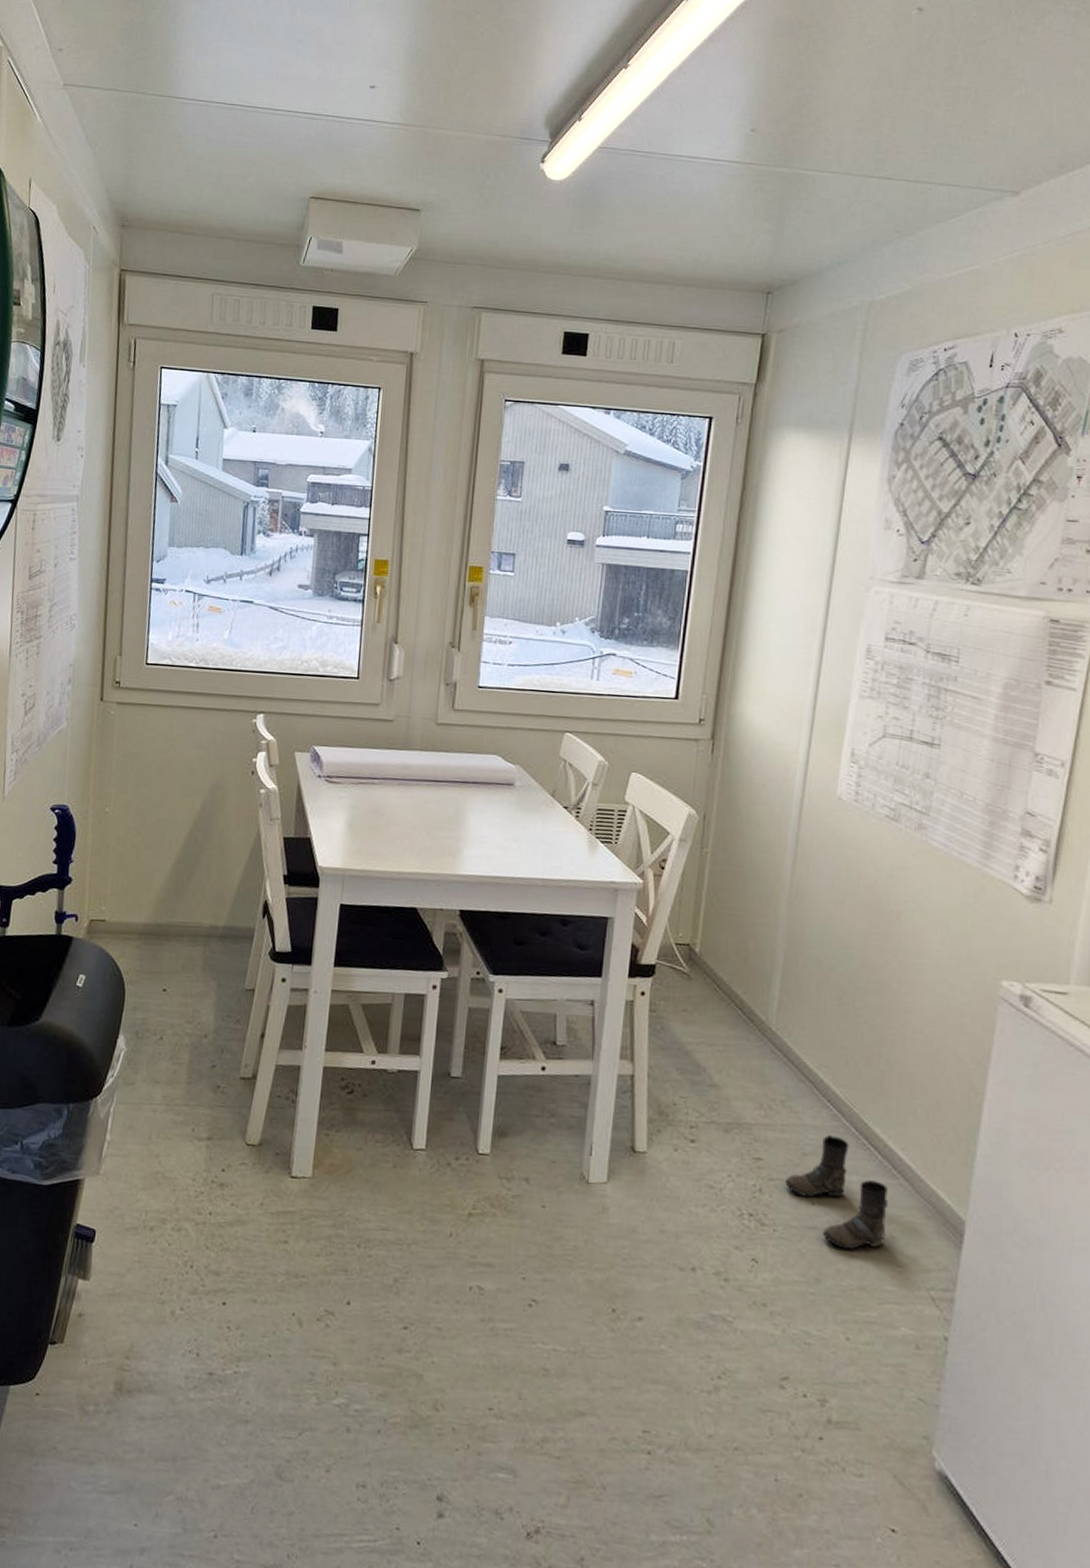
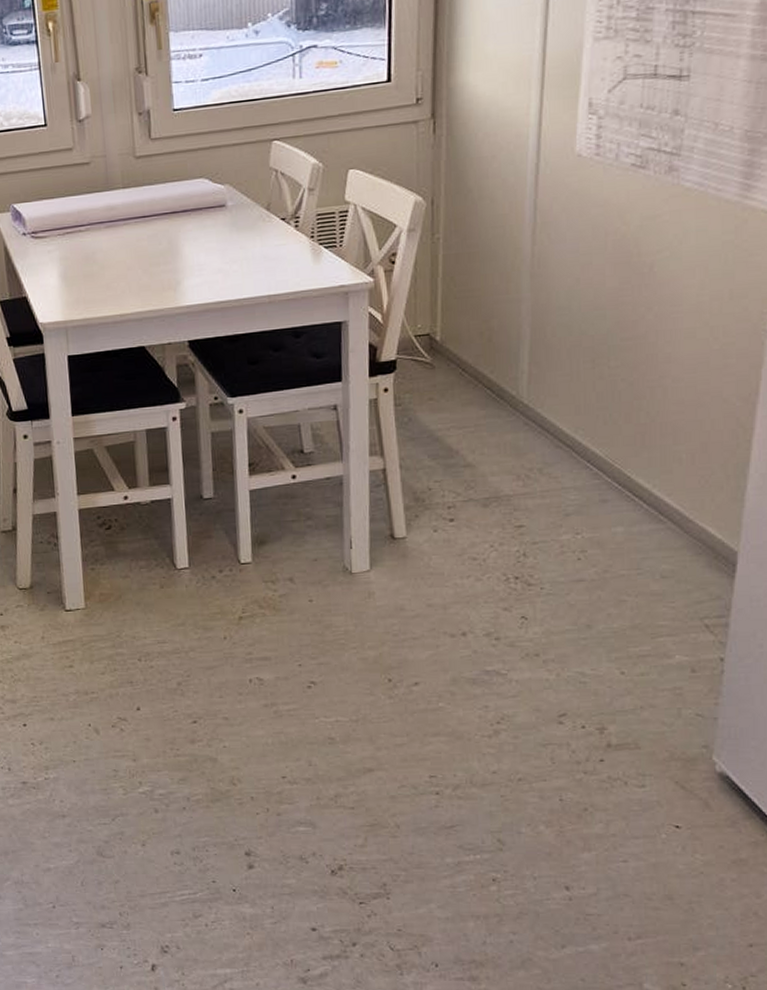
boots: present [784,1135,889,1250] -> none [548,493,657,595]

